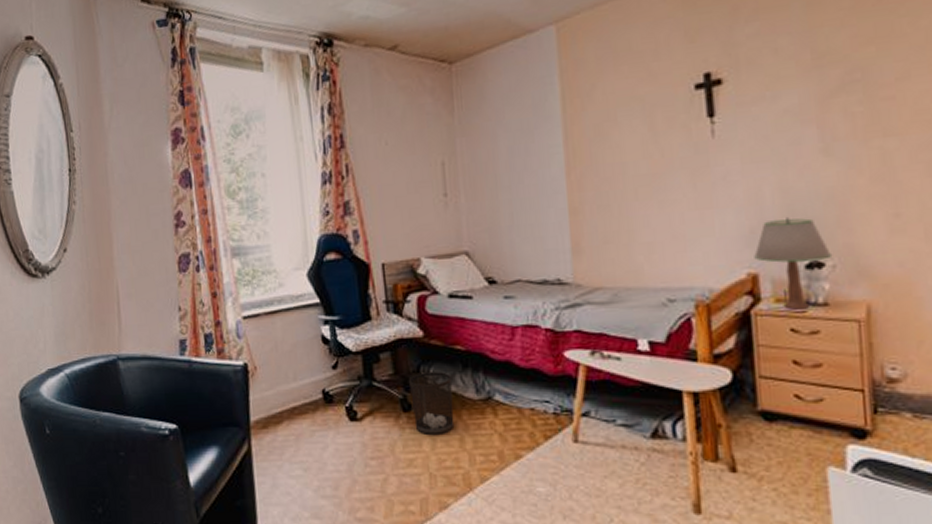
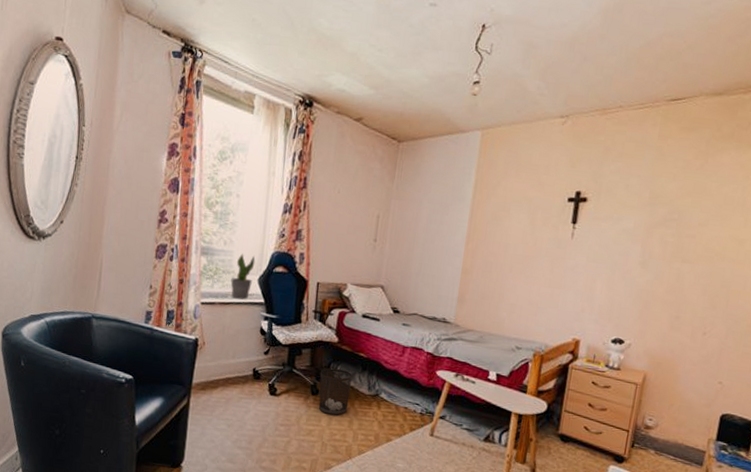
potted plant: none [273,245,301,305] -> present [230,254,256,300]
table lamp: present [754,218,833,311] -> none [580,305,631,371]

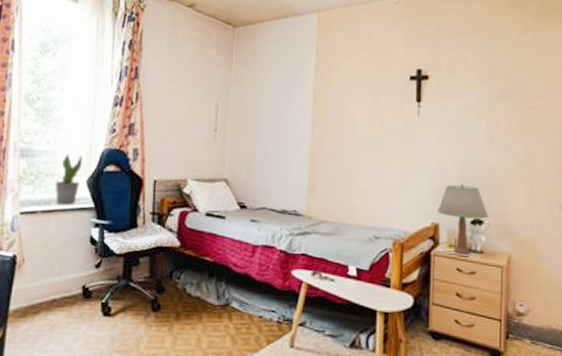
waste bin: present [318,368,352,416] -> none [160,277,198,333]
table lamp: none [580,305,631,371] -> present [437,184,489,256]

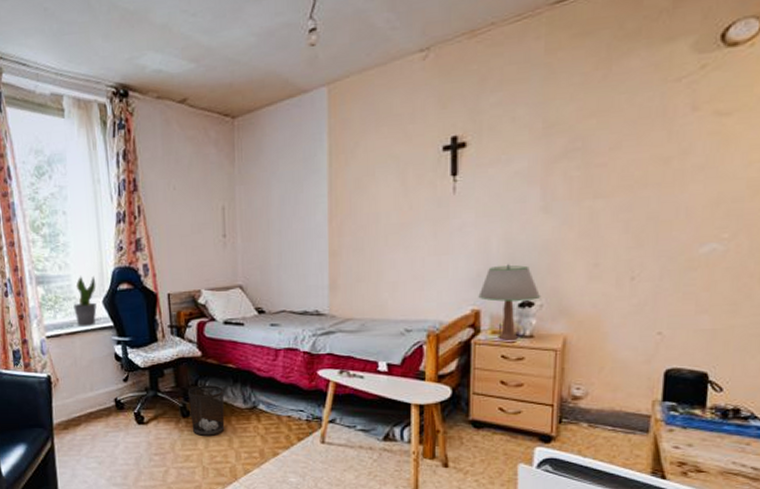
waste bin: none [160,277,198,333] -> present [187,385,225,436]

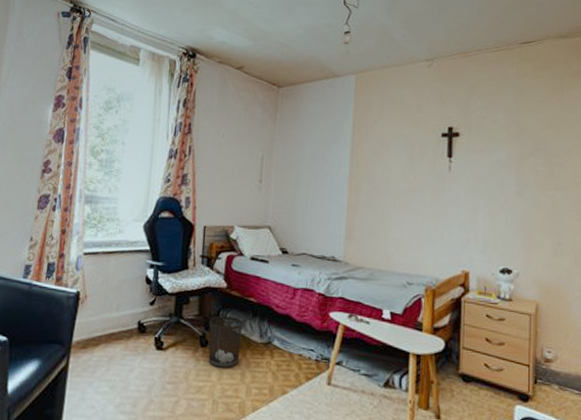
potted plant: present [73,275,97,327] -> none [115,200,141,248]
table lamp: present [478,264,541,342] -> none [468,235,518,303]

